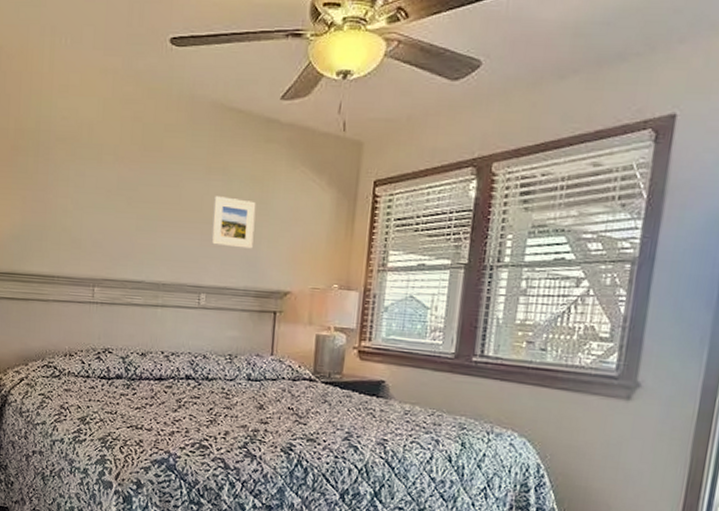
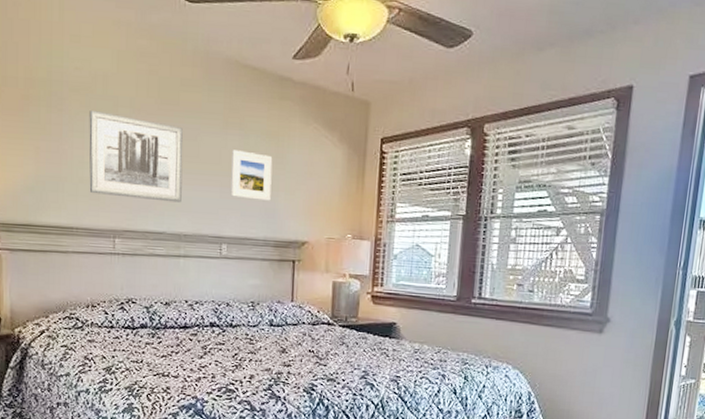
wall art: none [71,158,165,251] -> present [89,109,183,203]

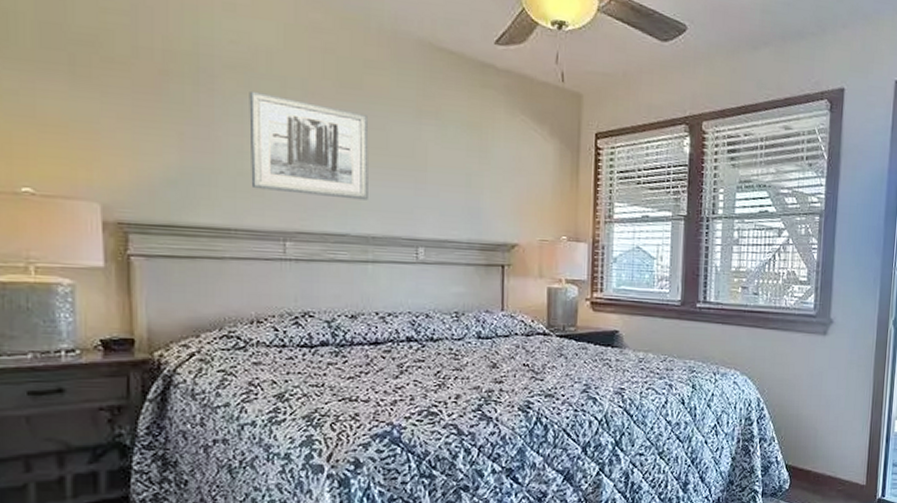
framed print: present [230,150,273,201] -> none [426,142,475,199]

